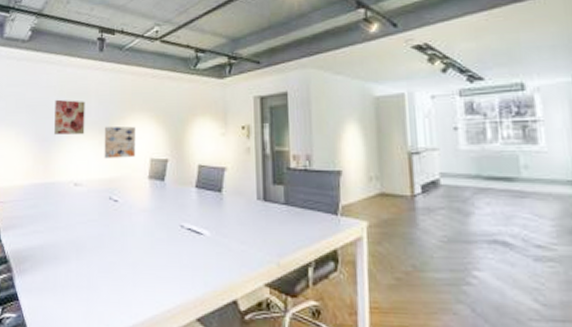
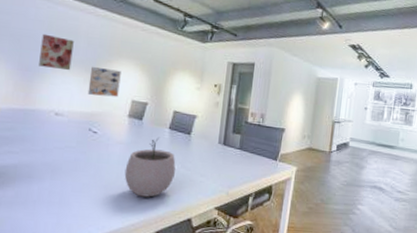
plant pot: none [152,198,209,275] -> present [124,137,176,197]

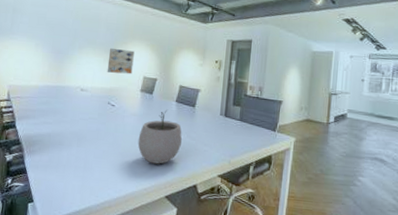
wall art: present [39,33,74,71] -> none [68,22,96,53]

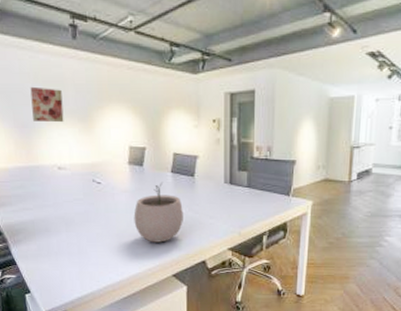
wall art: none [68,22,96,53] -> present [30,86,64,123]
wall art: present [107,47,135,74] -> none [83,115,115,145]

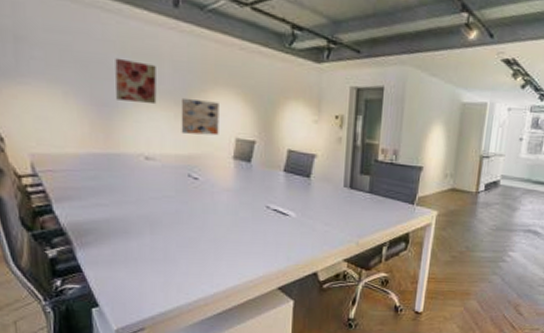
wall art: none [83,115,115,145] -> present [181,97,219,136]
plant pot: present [134,182,183,243] -> none [236,181,295,251]

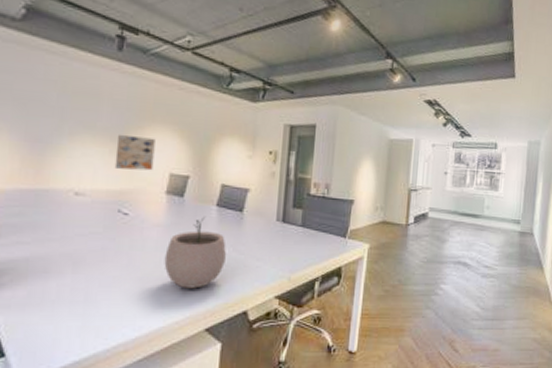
wall art: present [115,58,157,105] -> none [52,96,95,141]
plant pot: none [236,181,295,251] -> present [164,216,226,289]

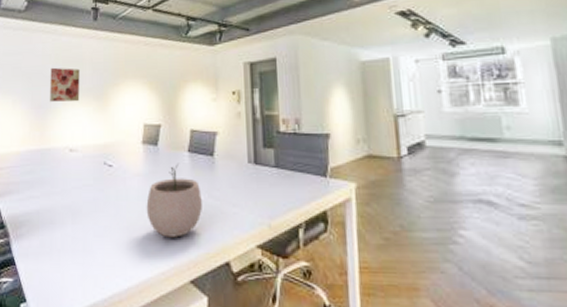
wall art: none [52,96,95,141] -> present [50,67,80,102]
wall art: present [114,134,156,171] -> none [98,92,129,124]

